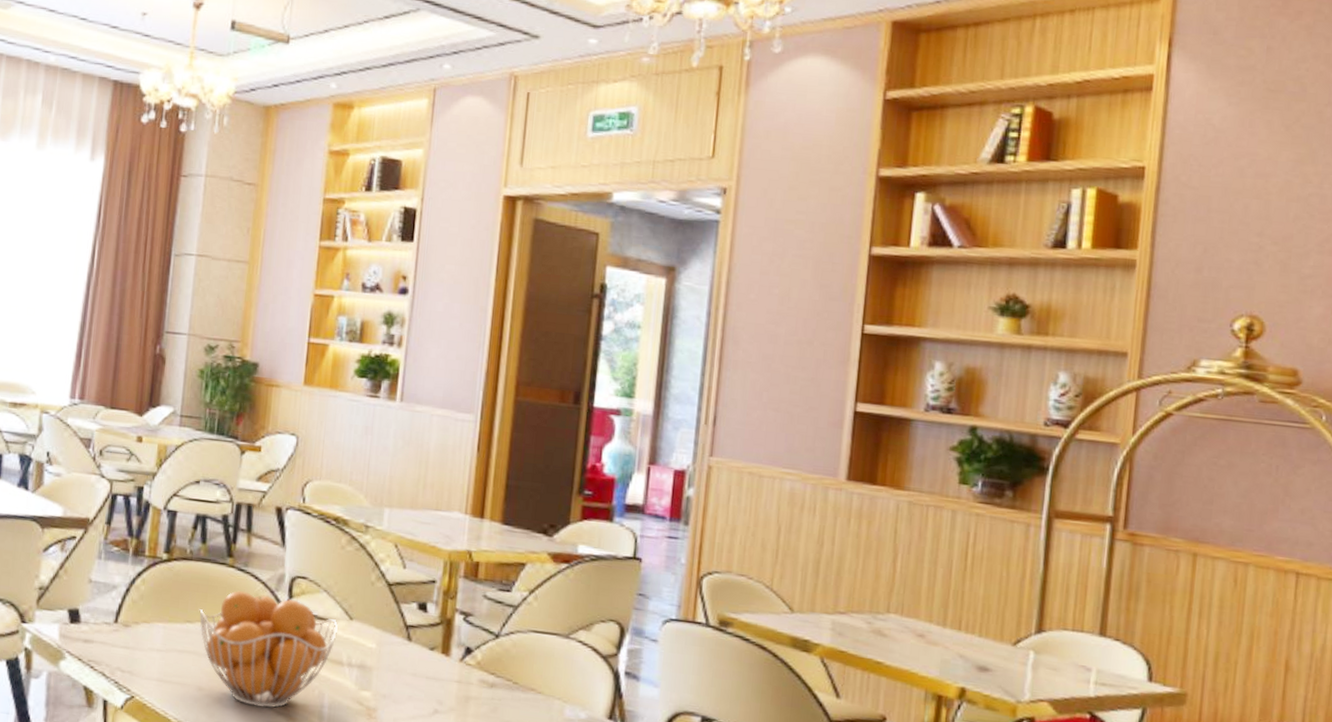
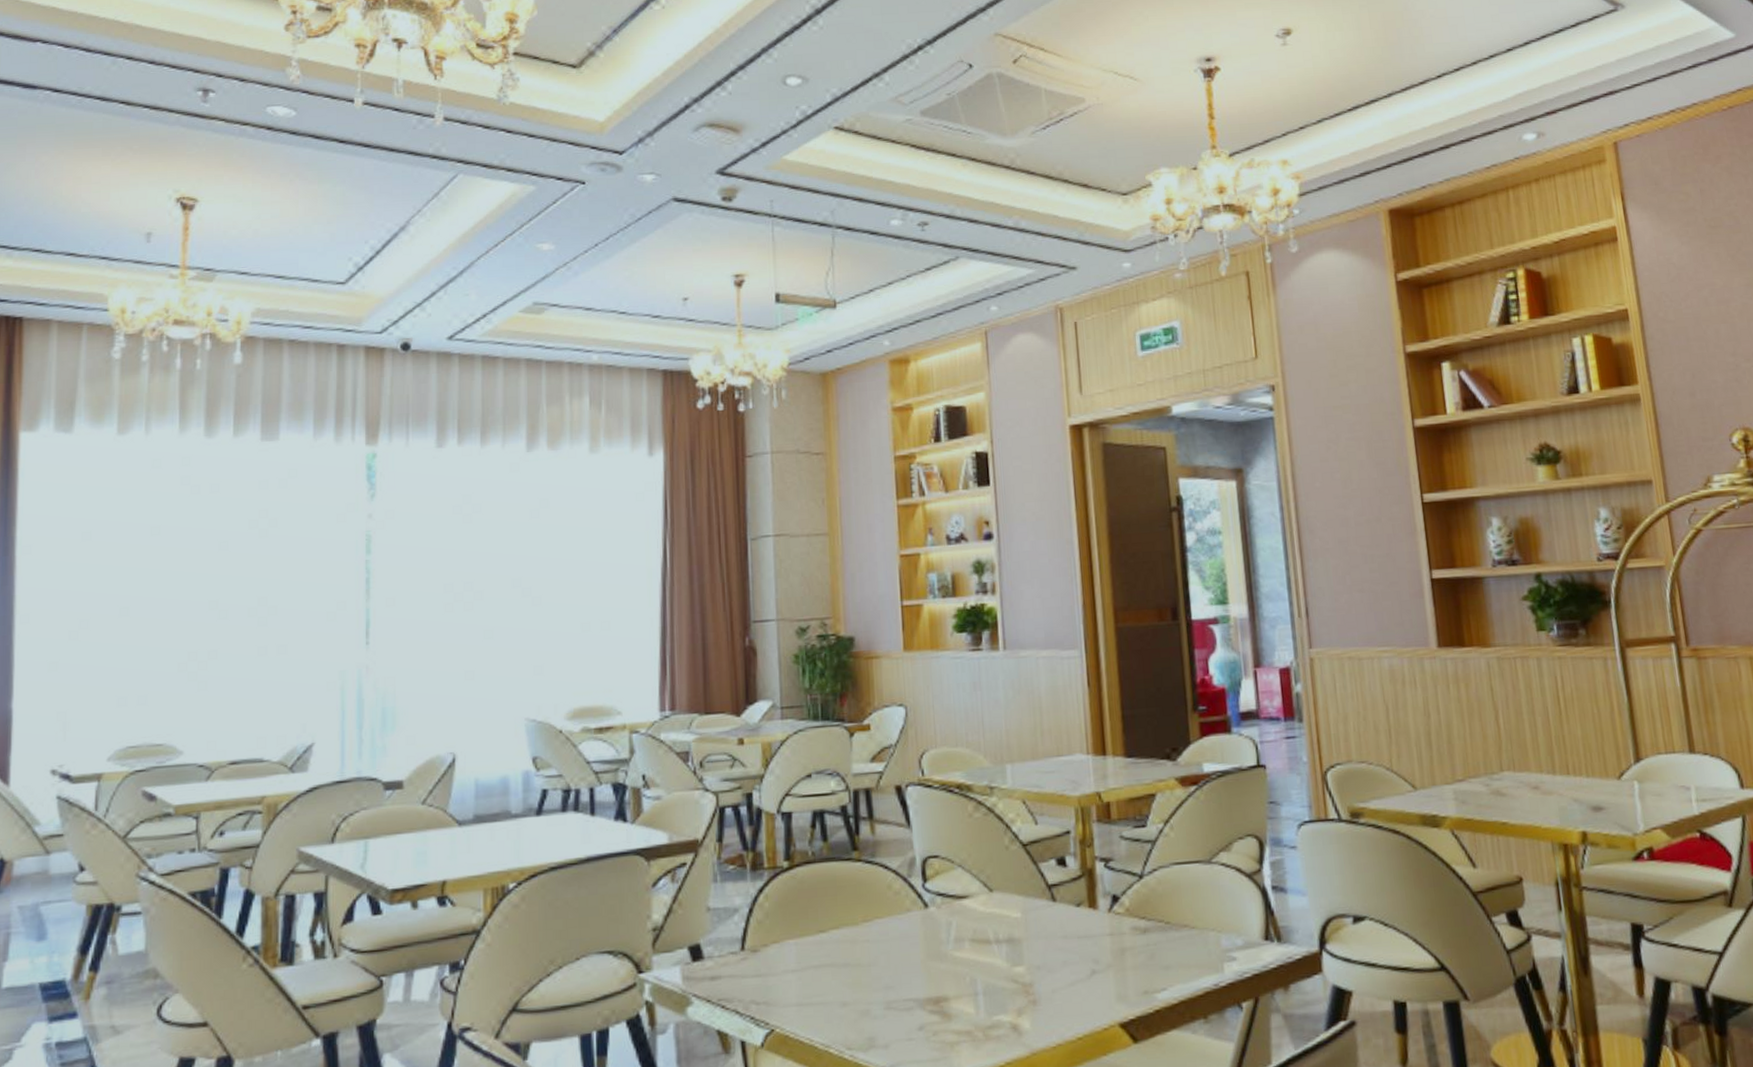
fruit basket: present [199,591,339,708] -> none [831,882,980,1011]

